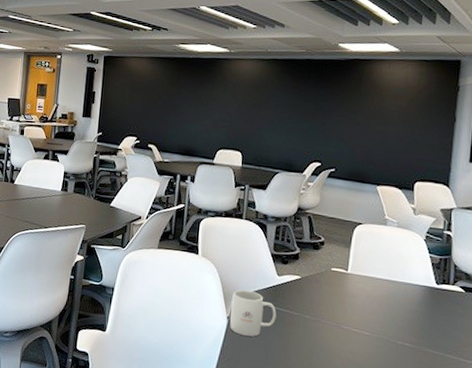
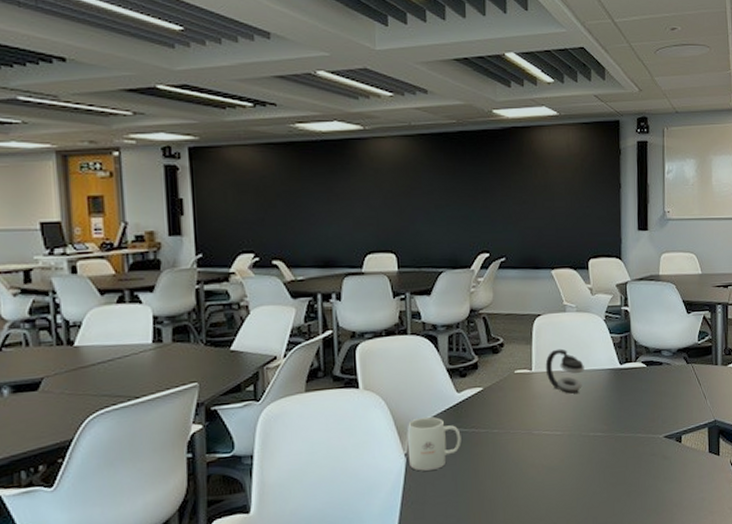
headphones: none [360,257,399,301] -> present [545,348,584,394]

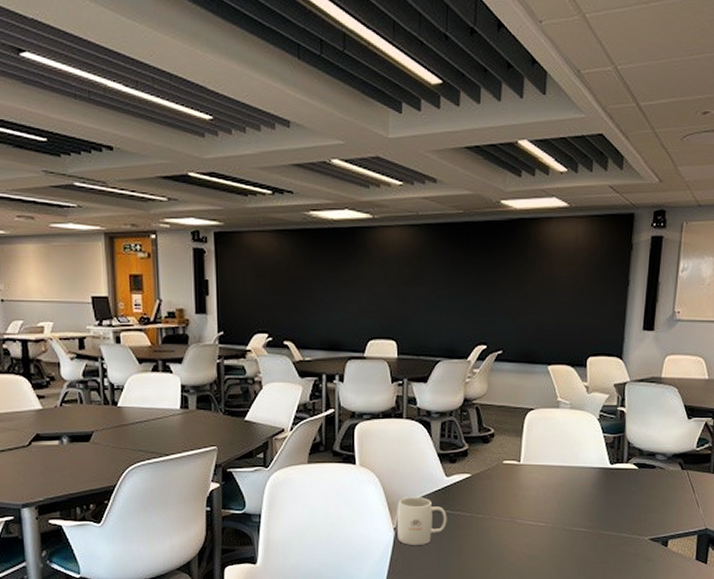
headphones: present [545,348,584,394] -> none [534,443,573,488]

